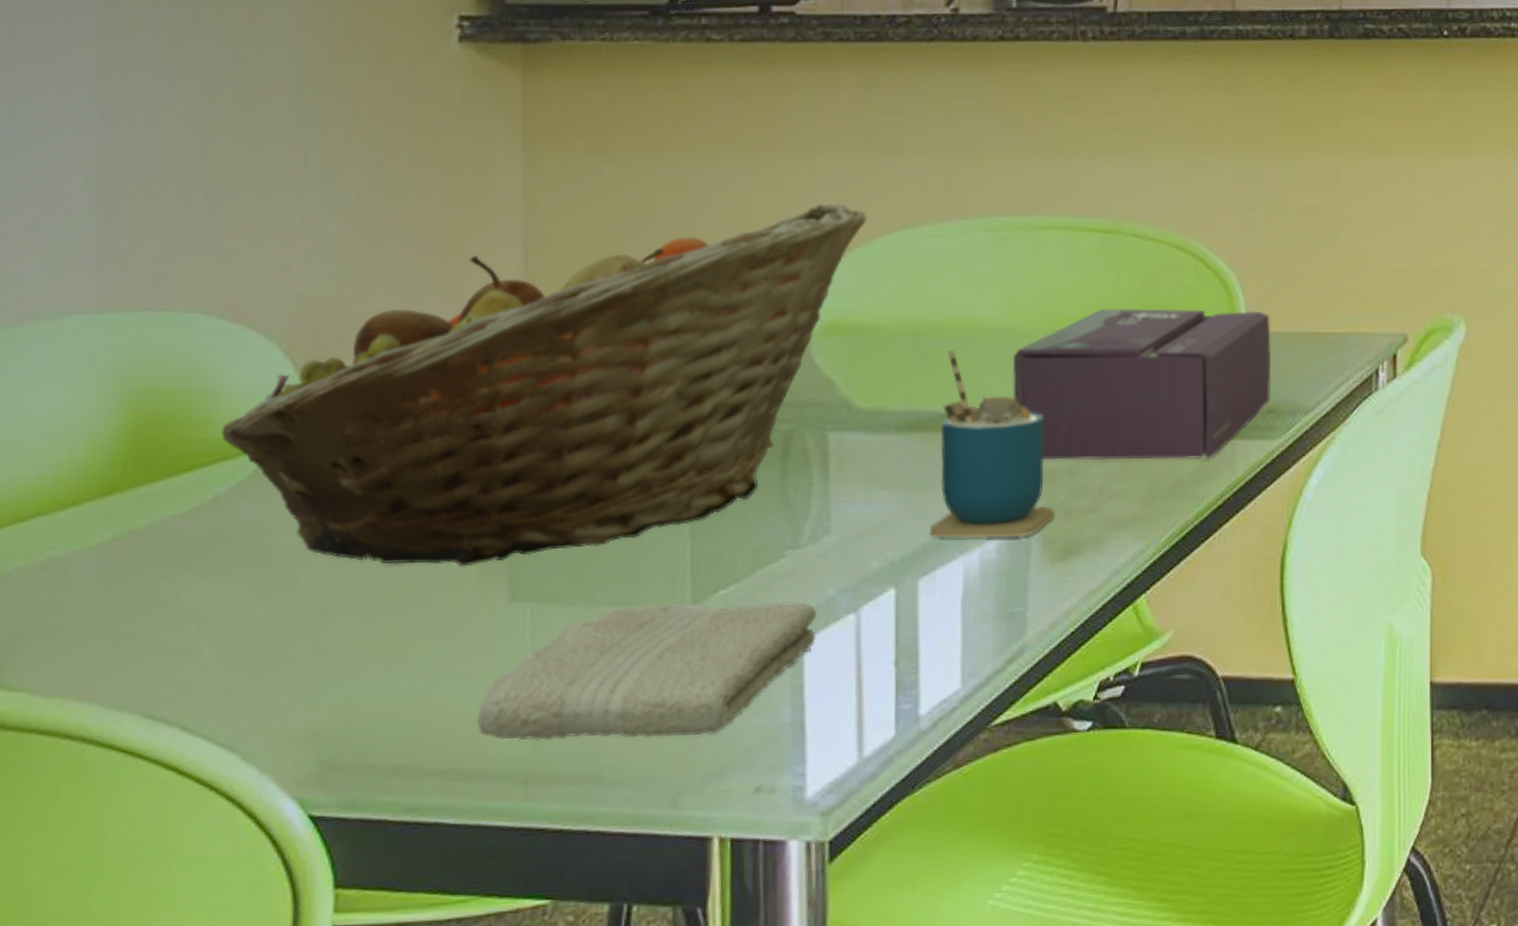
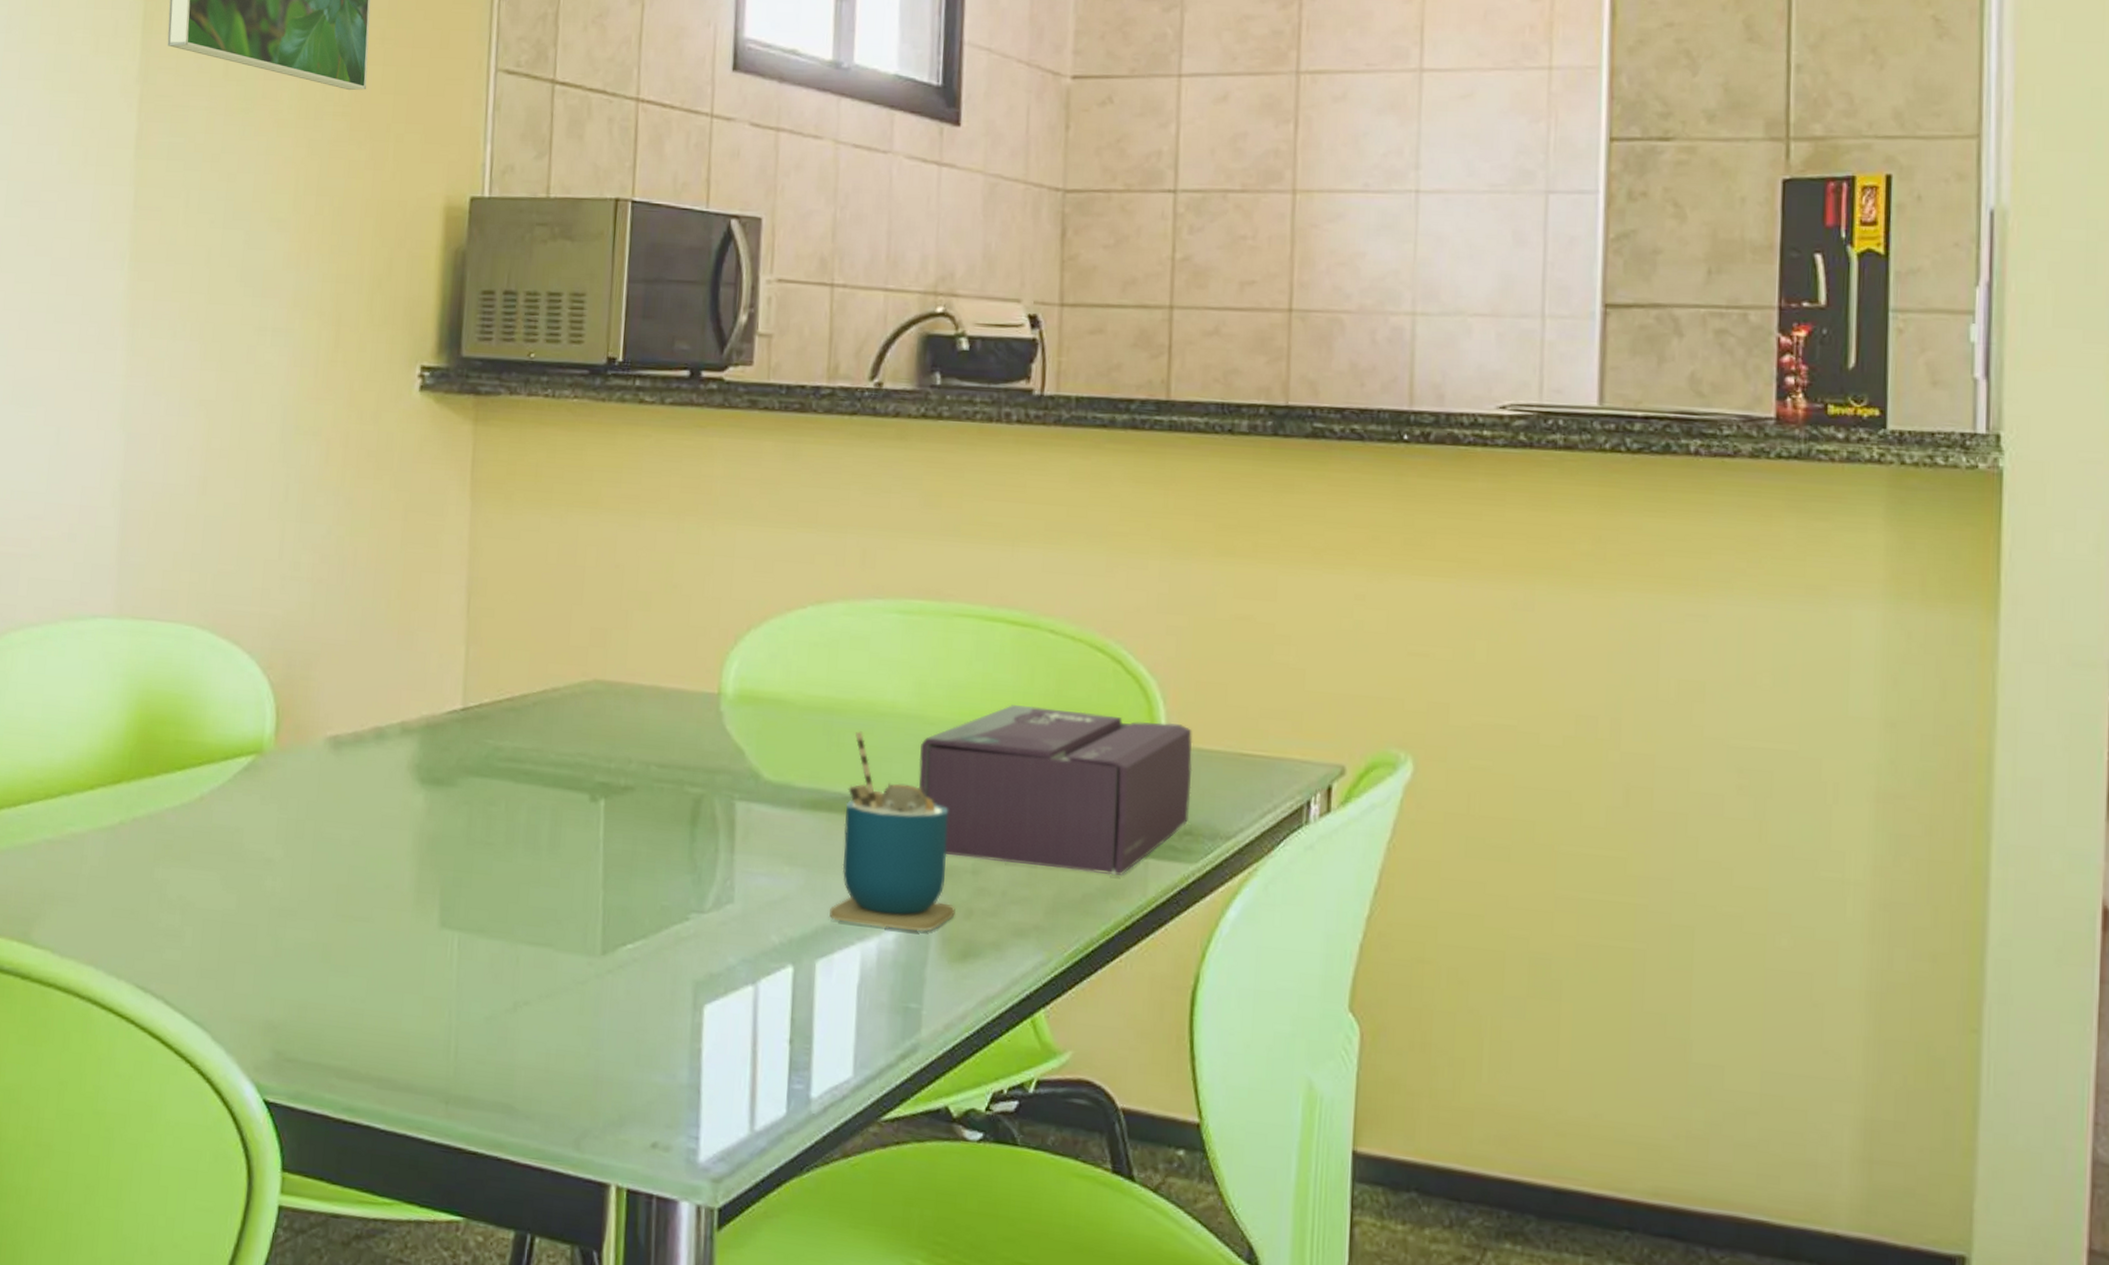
fruit basket: present [221,203,866,567] -> none [208,572,783,889]
washcloth: present [477,602,817,741] -> none [407,946,717,1084]

